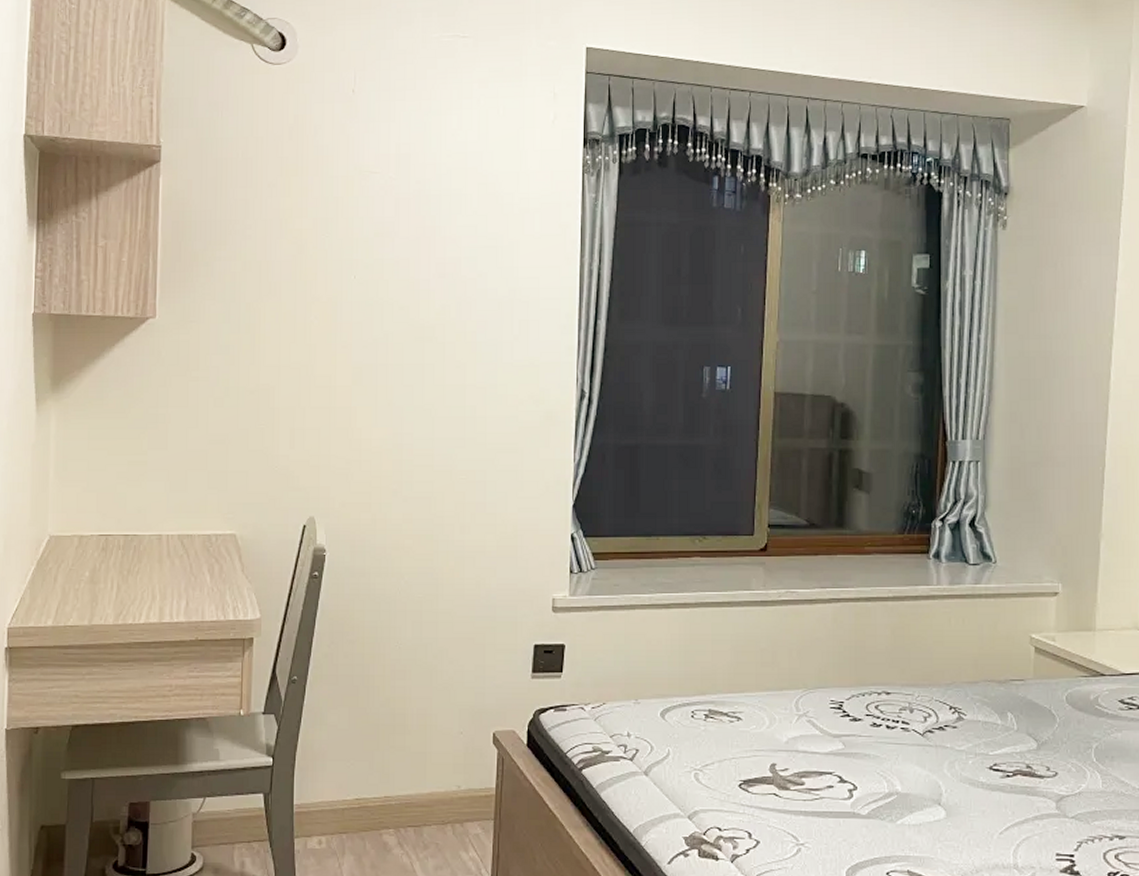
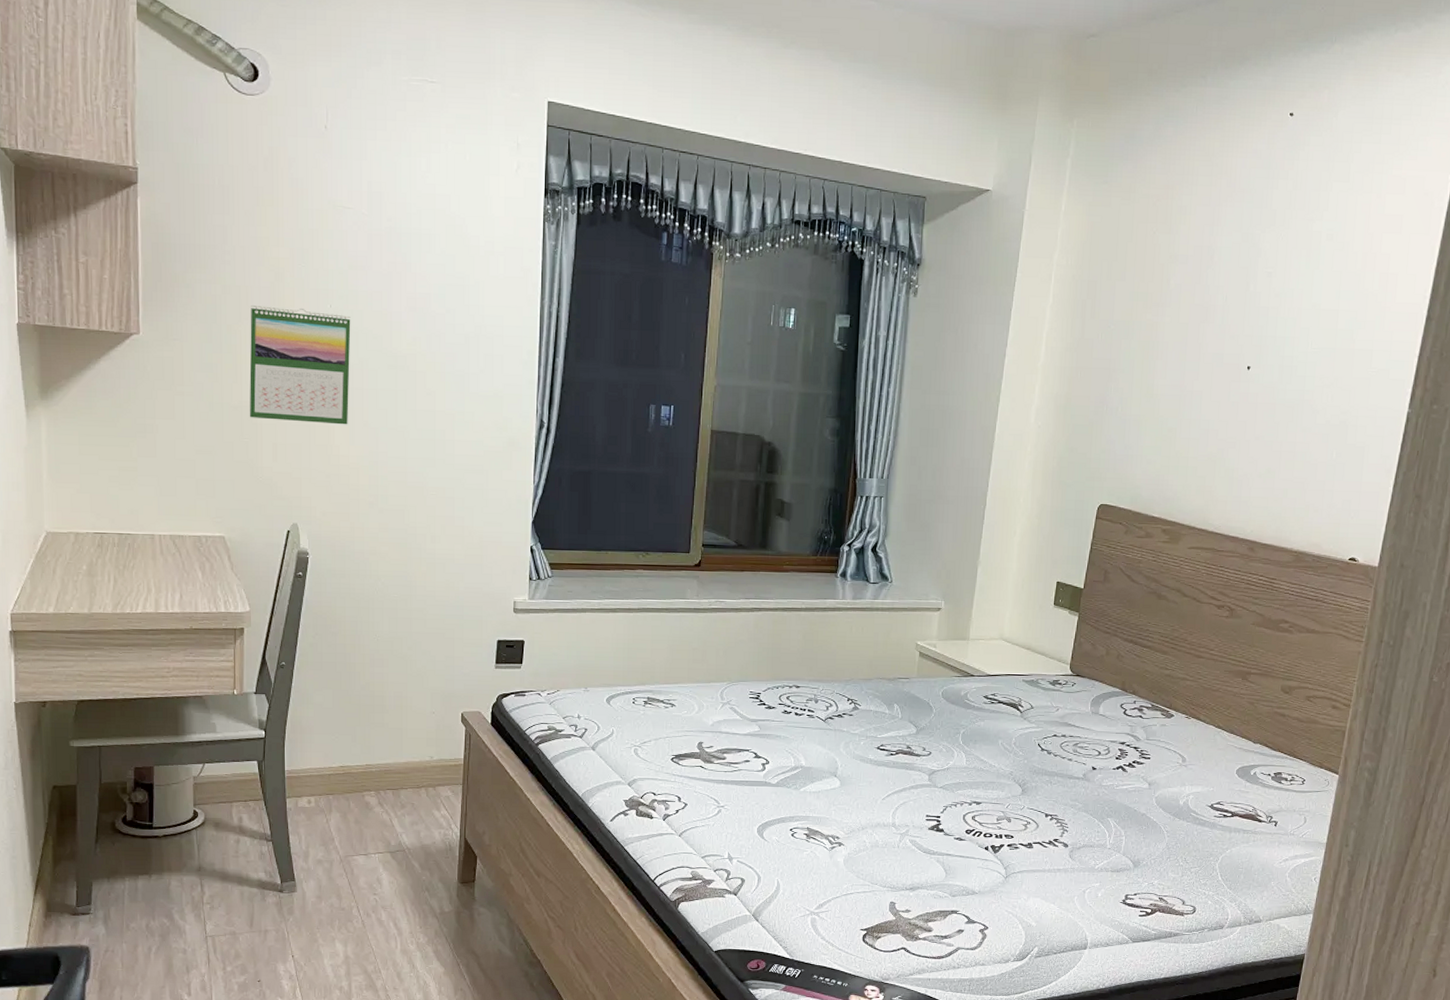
calendar: none [266,280,376,405] -> present [249,305,351,425]

